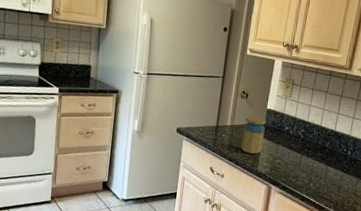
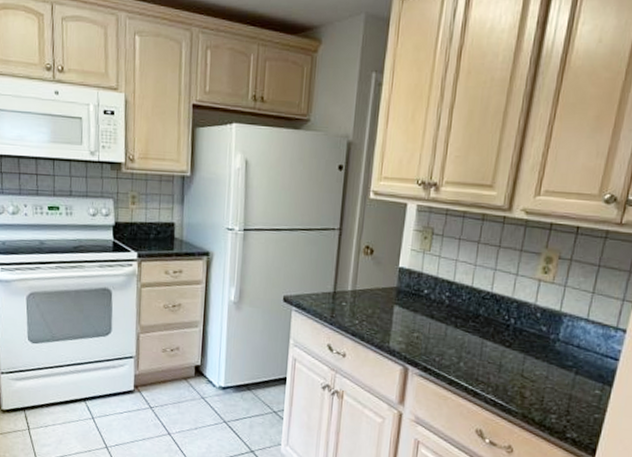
jar: present [241,117,266,155] -> none [366,278,398,327]

